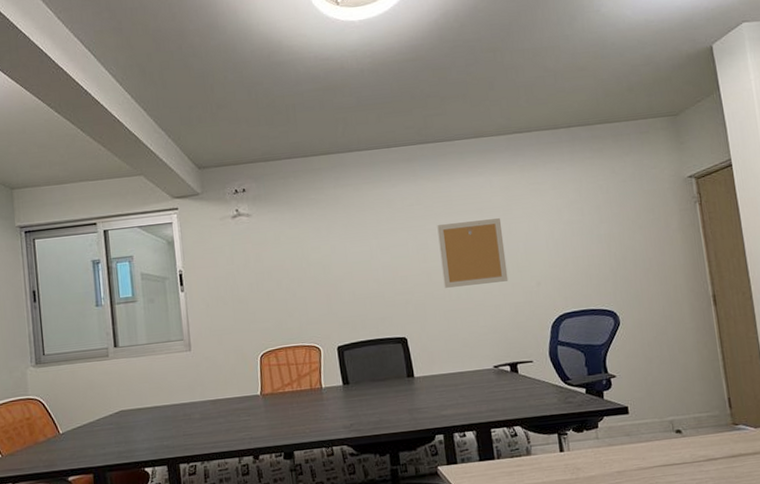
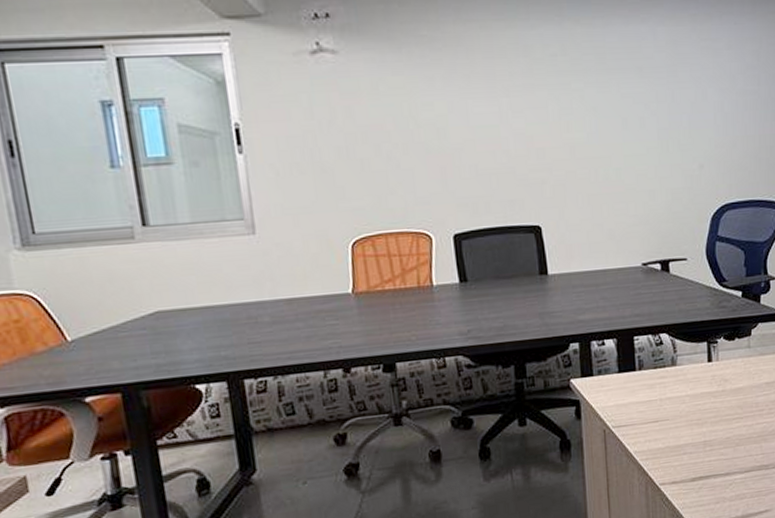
wall art: present [437,218,509,288] -> none [585,81,667,166]

